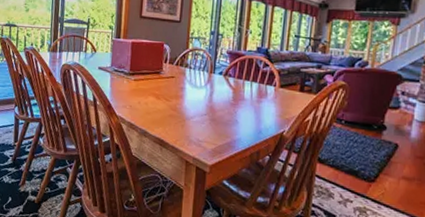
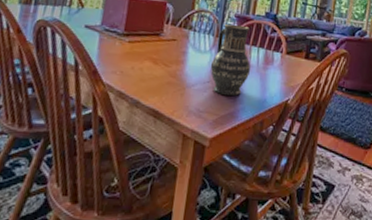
vase: none [206,60,244,128] -> present [210,23,251,96]

